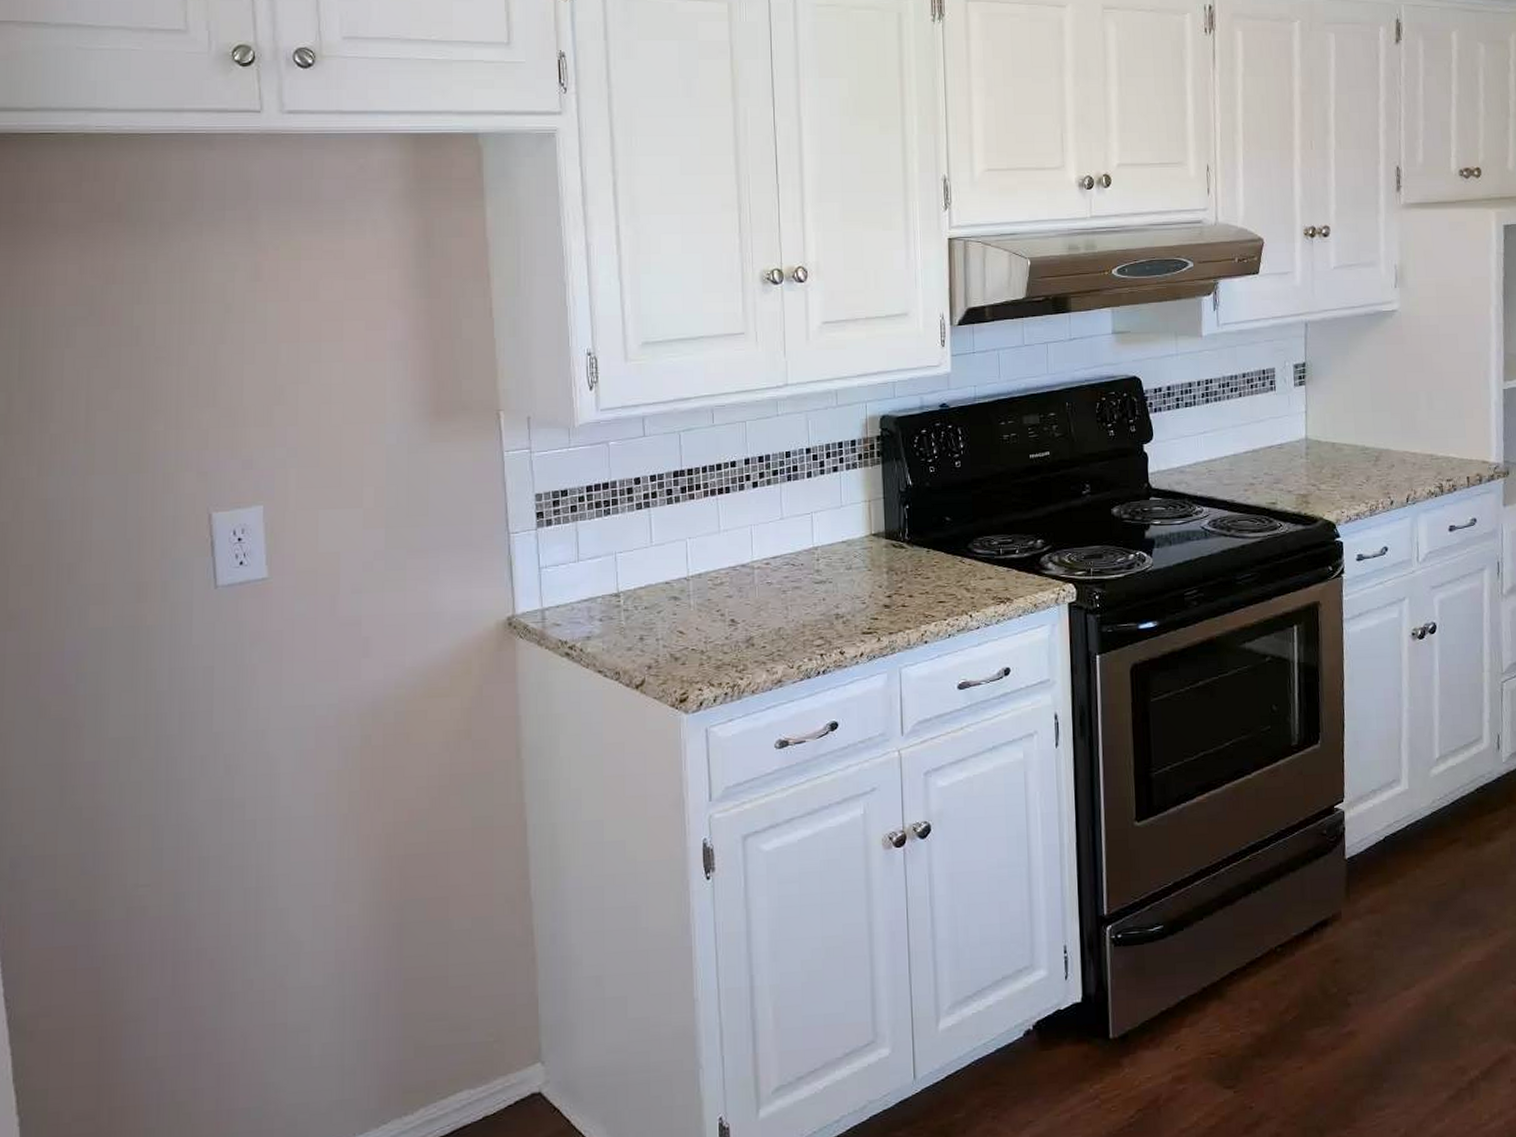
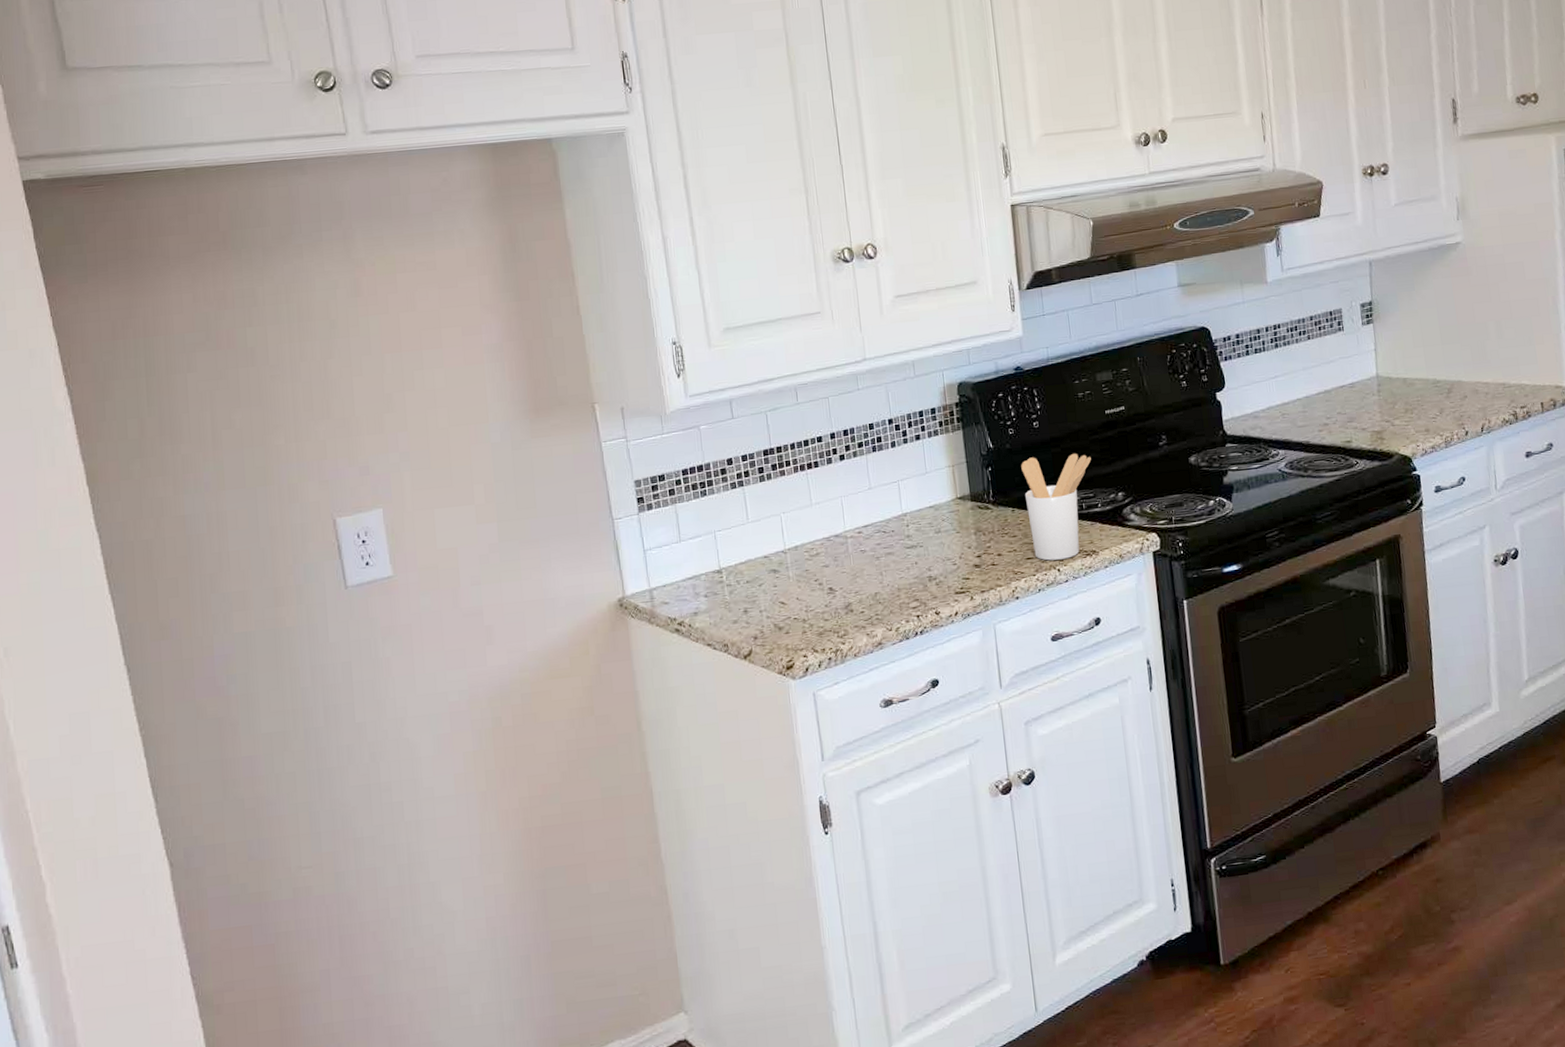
utensil holder: none [940,496,1012,606] -> present [1021,453,1091,561]

